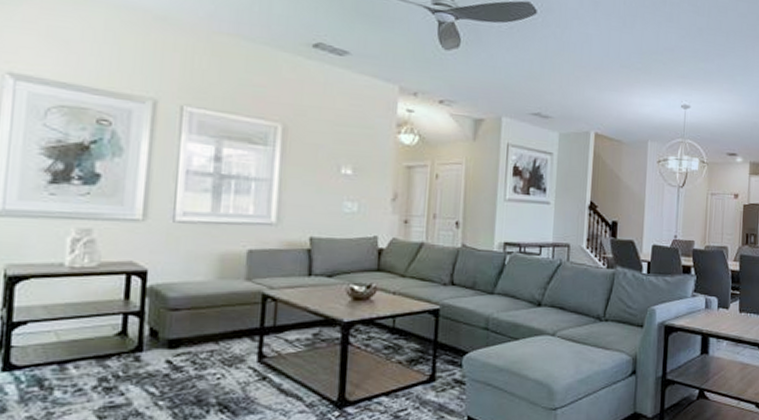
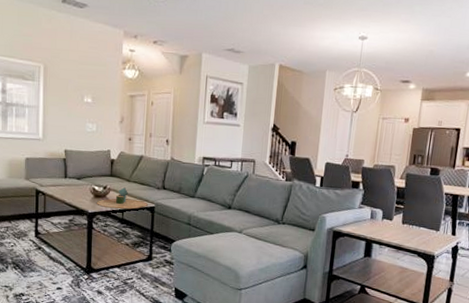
decorative tray: none [356,285,430,314] -> present [97,187,148,209]

